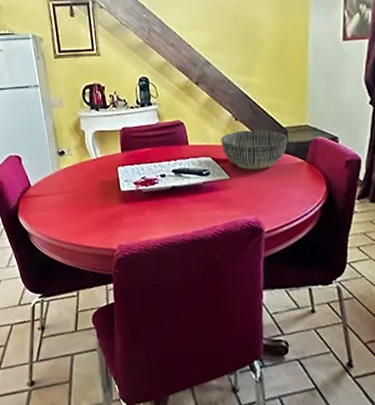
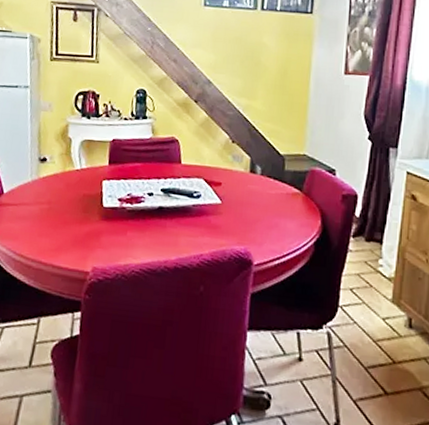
bowl: present [221,130,289,170] -> none [215,154,285,197]

